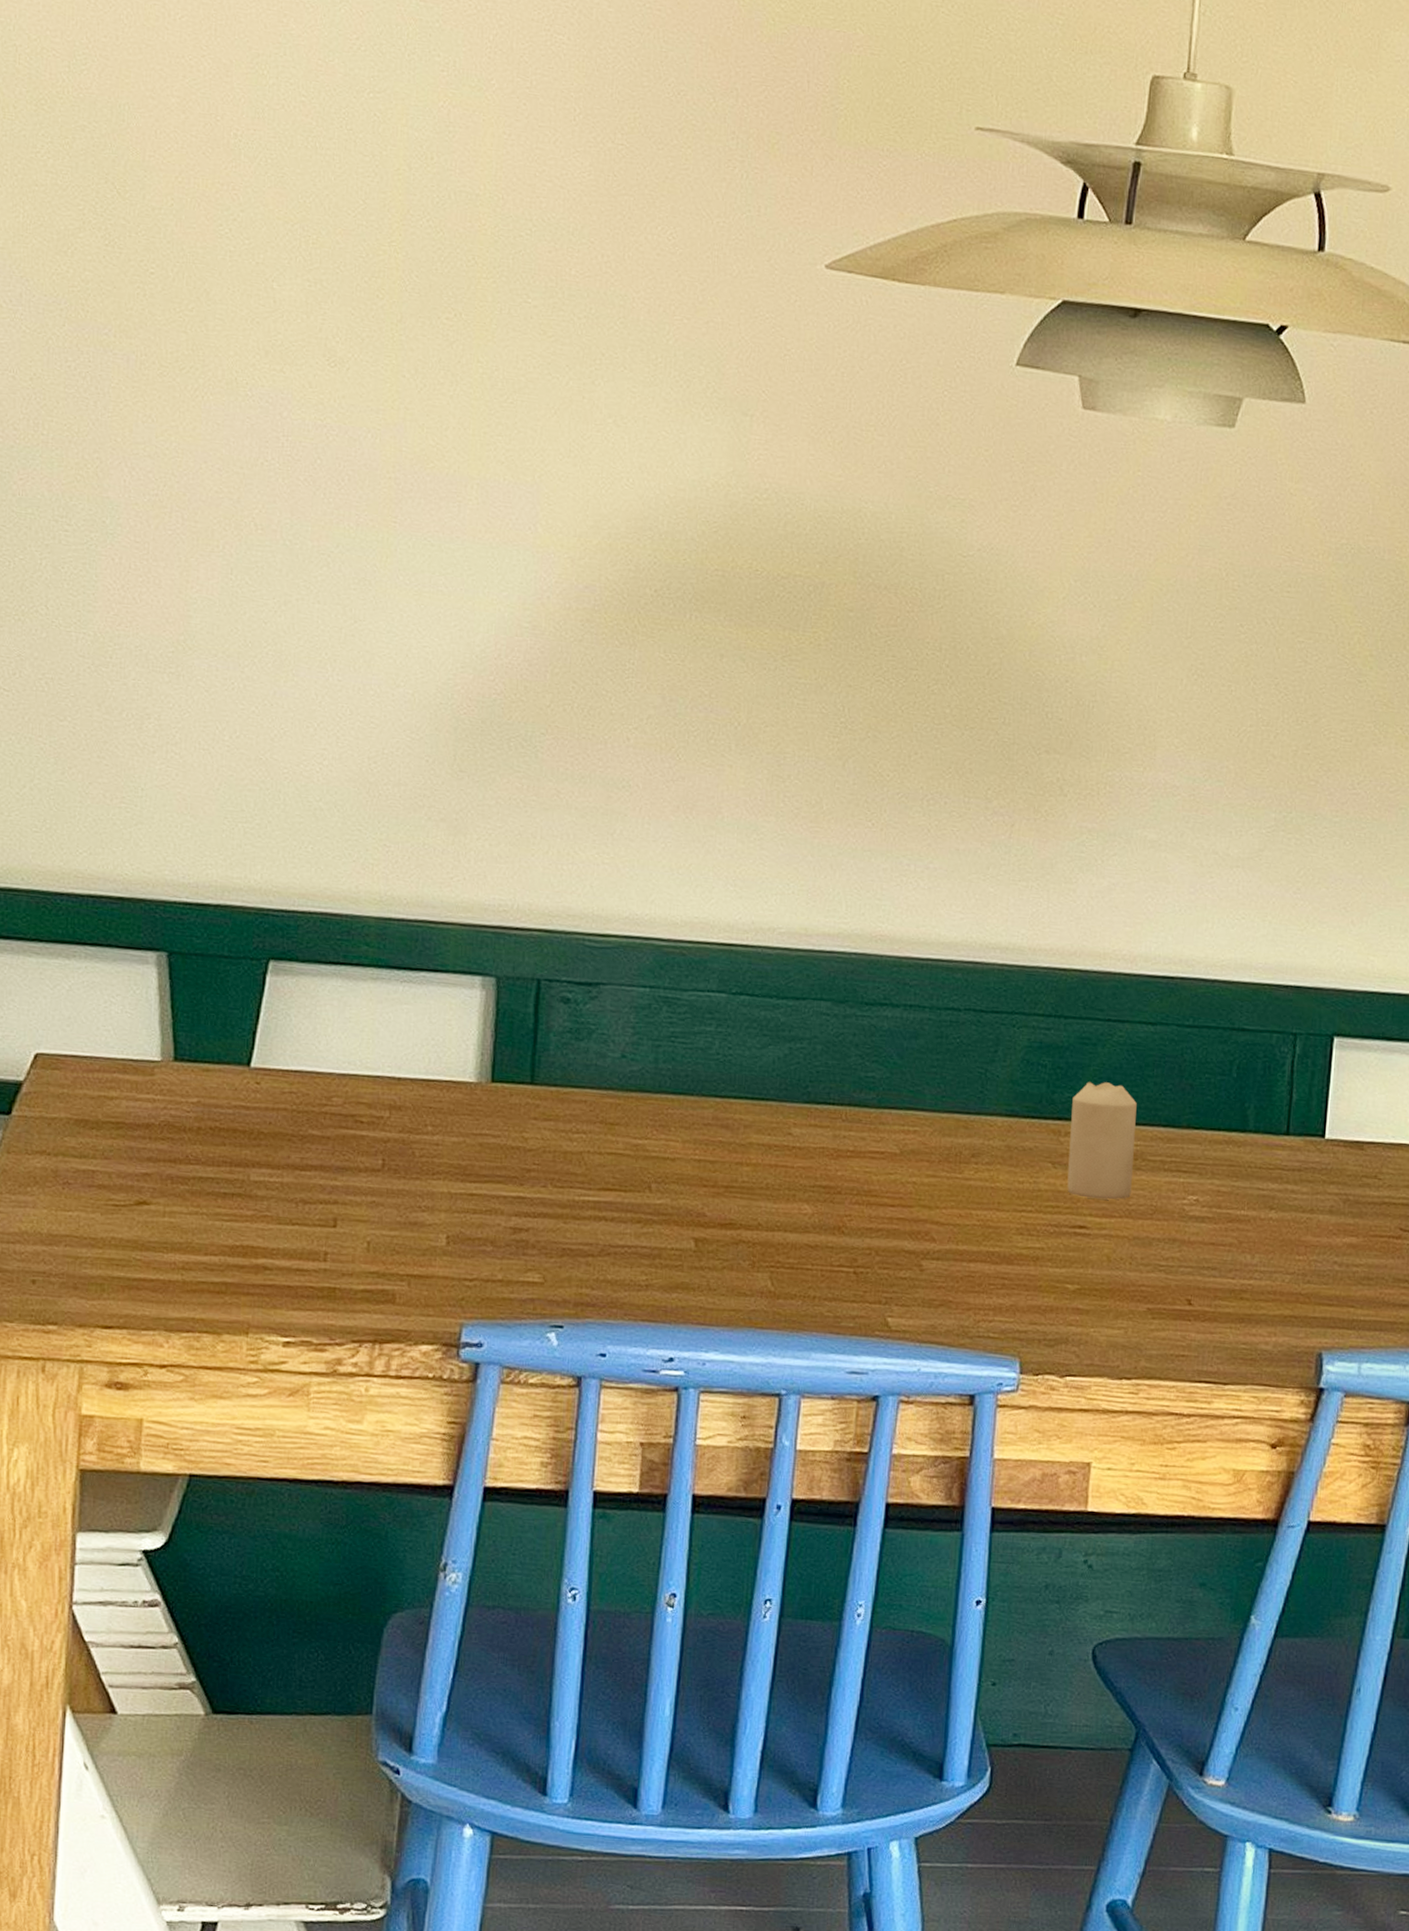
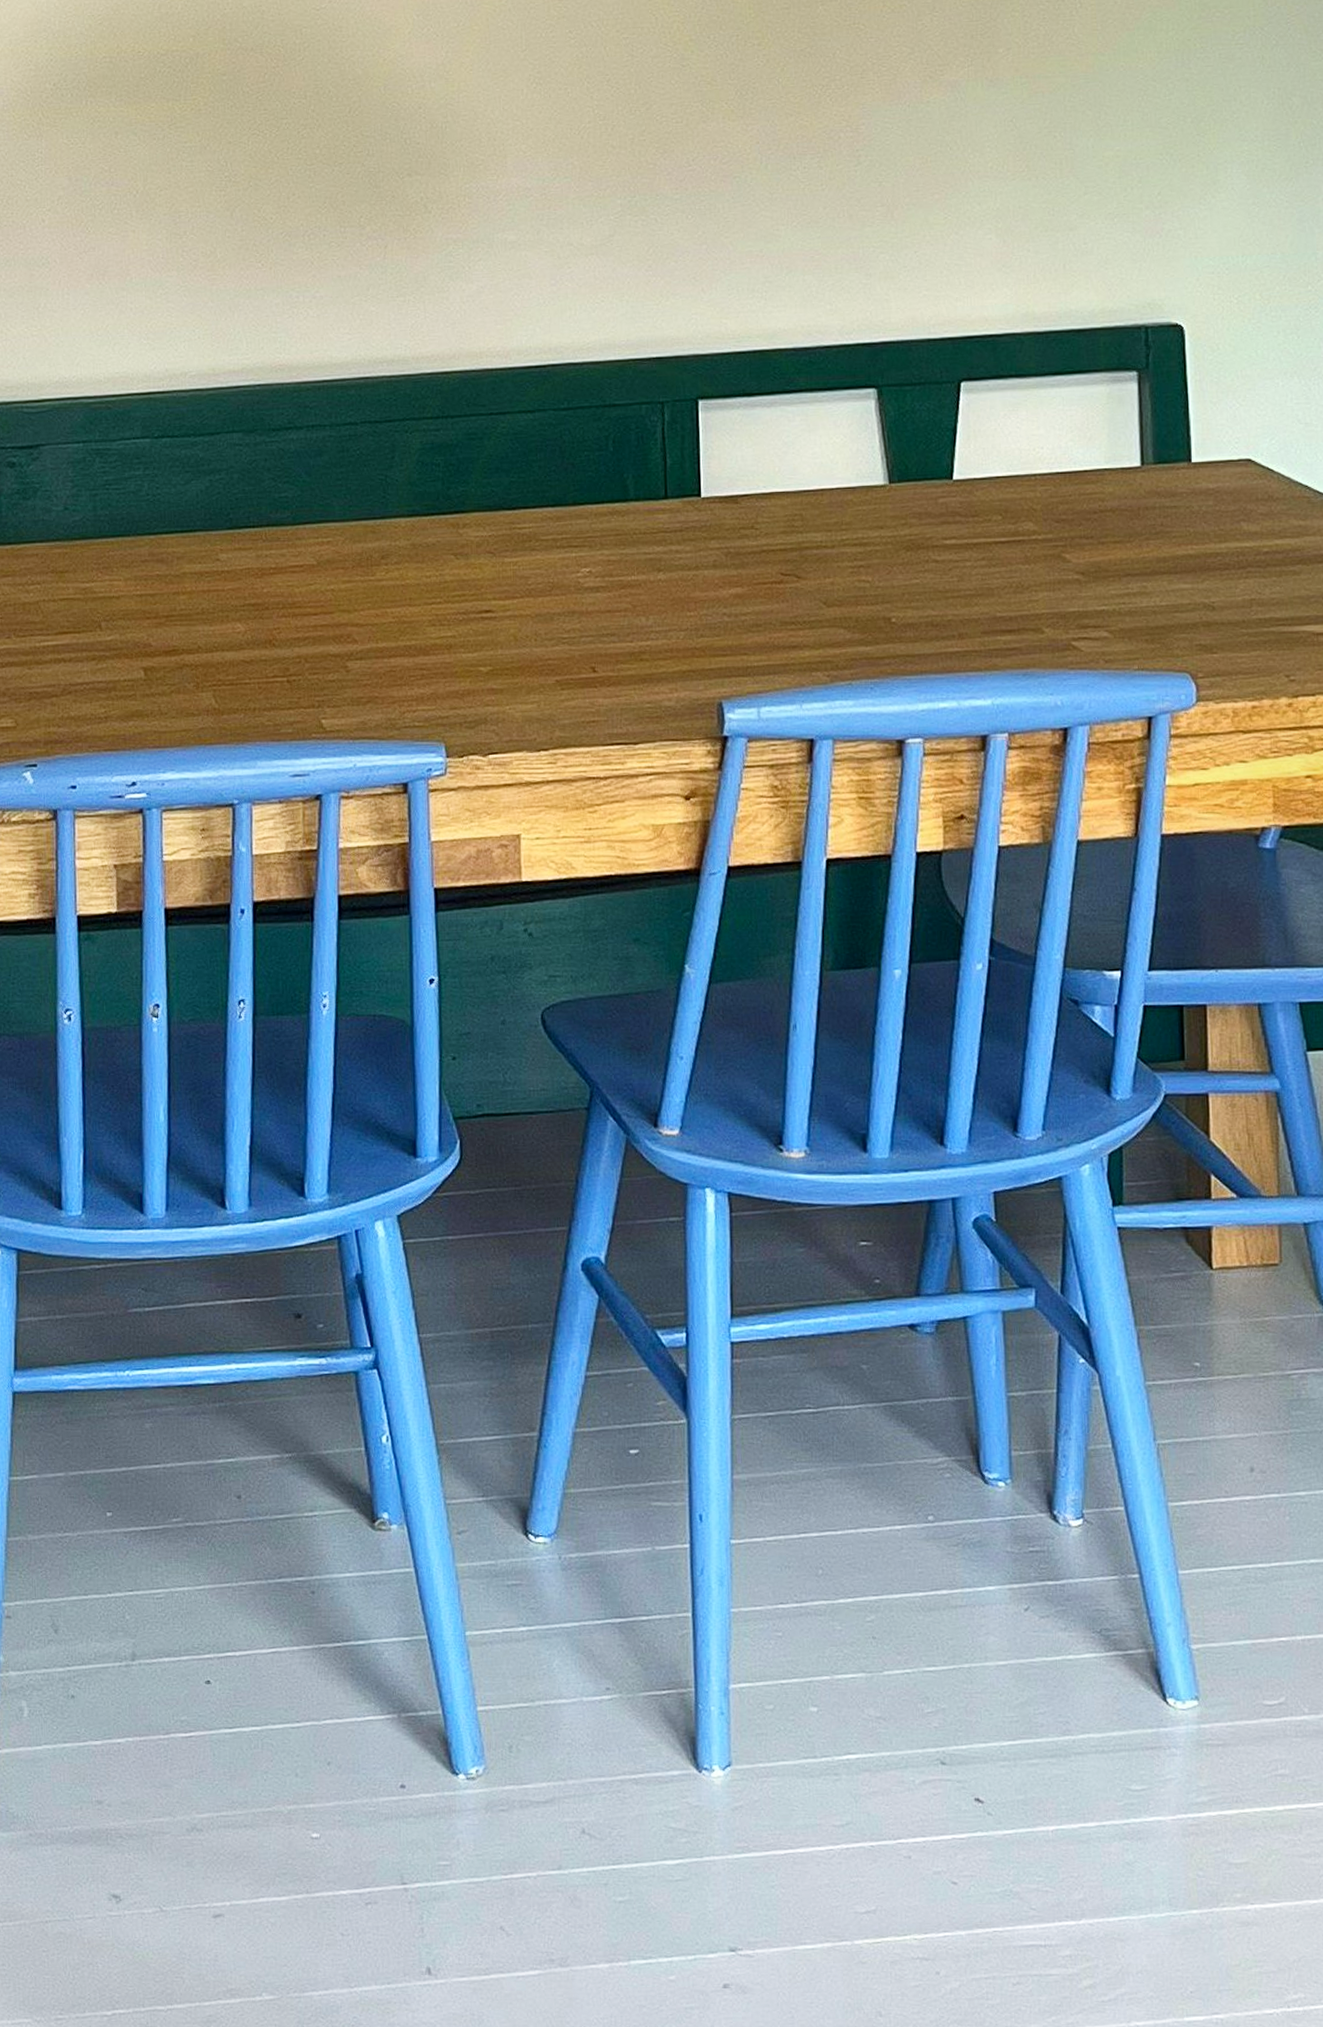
candle: present [1067,1082,1137,1200] -> none [466,472,529,583]

